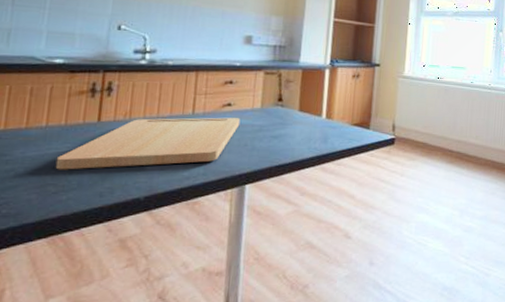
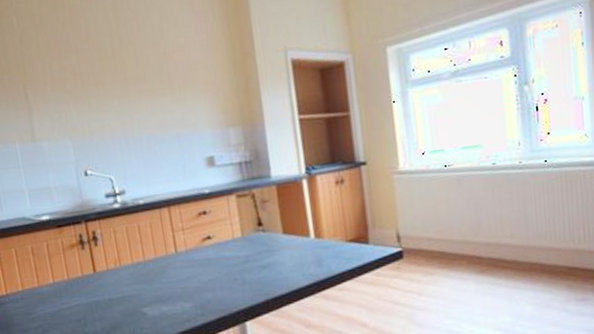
cutting board: present [55,117,241,170] -> none [70,251,225,323]

